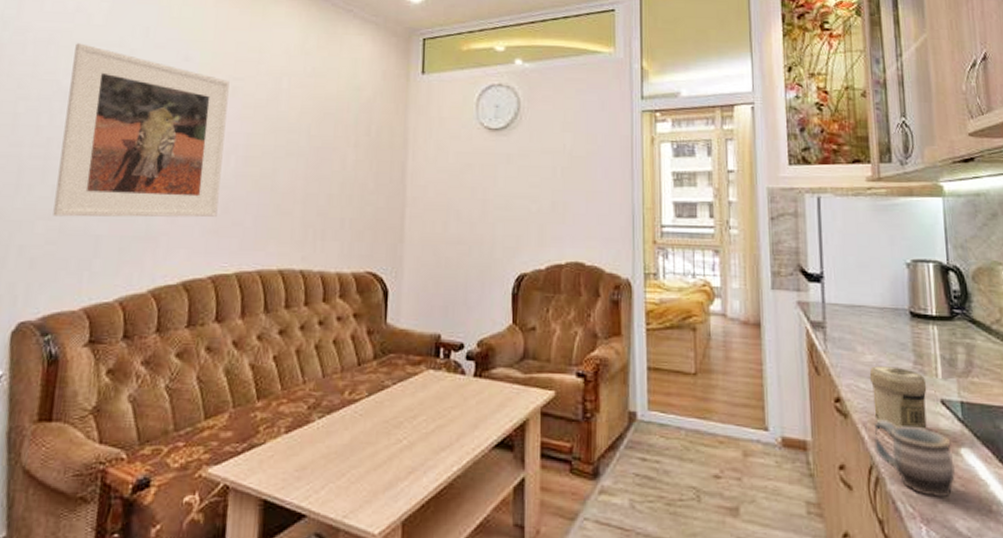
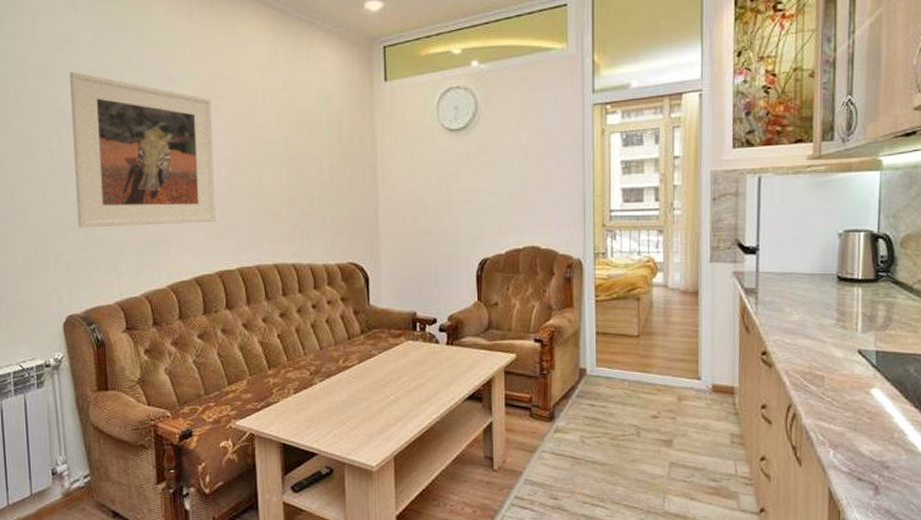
jar: present [869,366,927,429] -> none [794,324,847,375]
mug: present [874,421,956,498] -> none [794,369,865,428]

